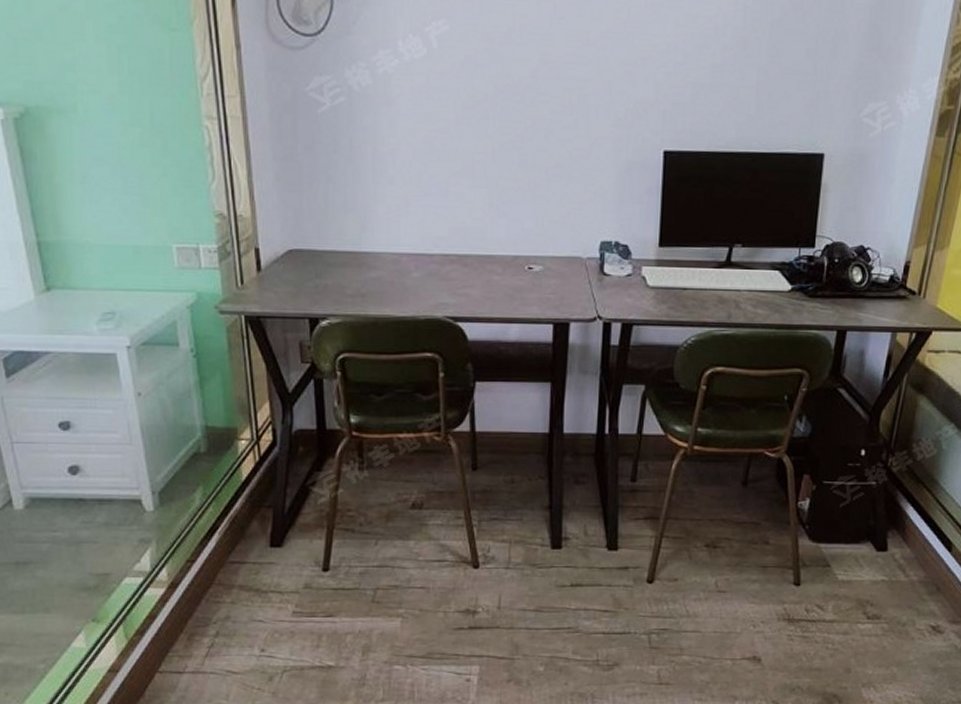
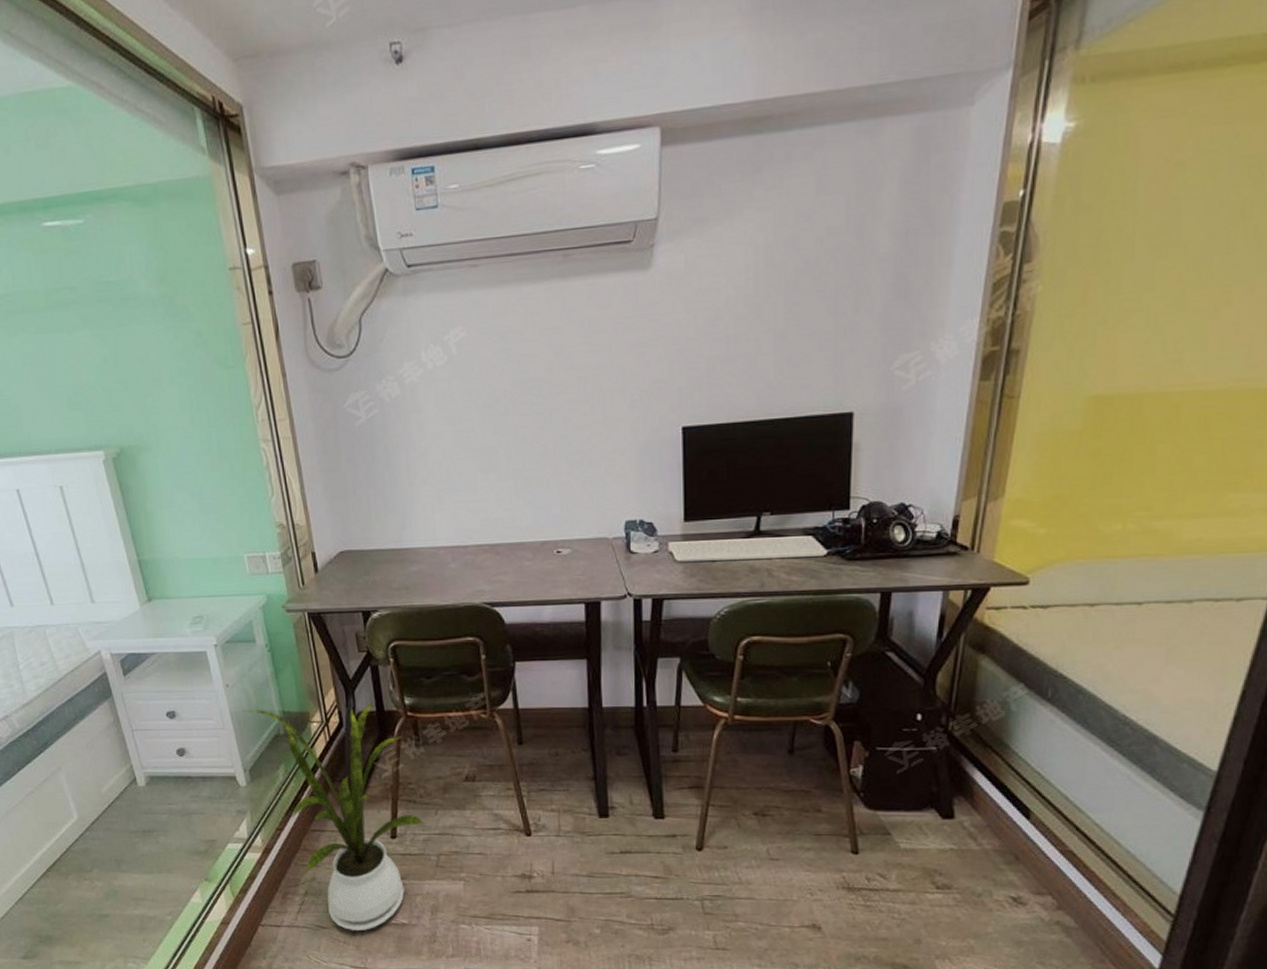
house plant: none [156,418,364,676] -> present [242,701,426,932]

